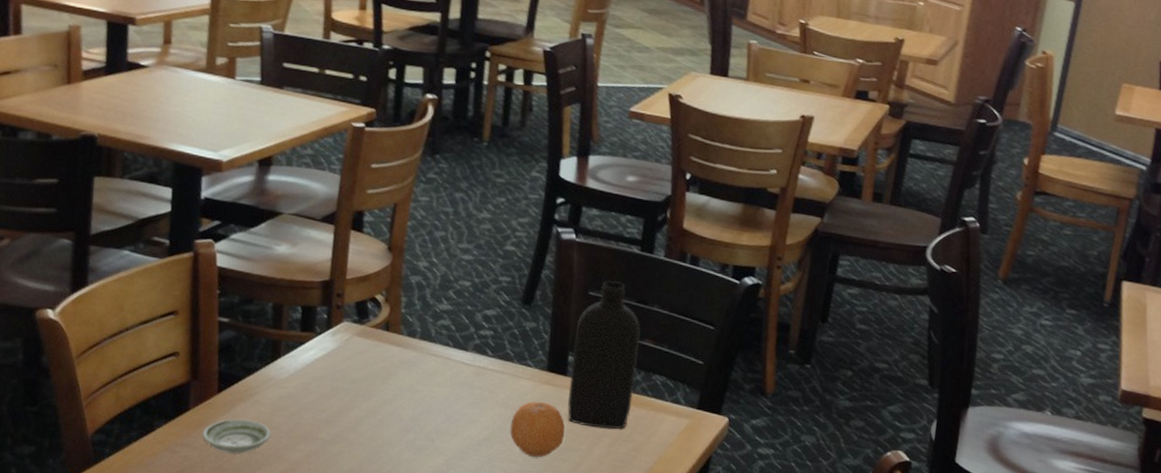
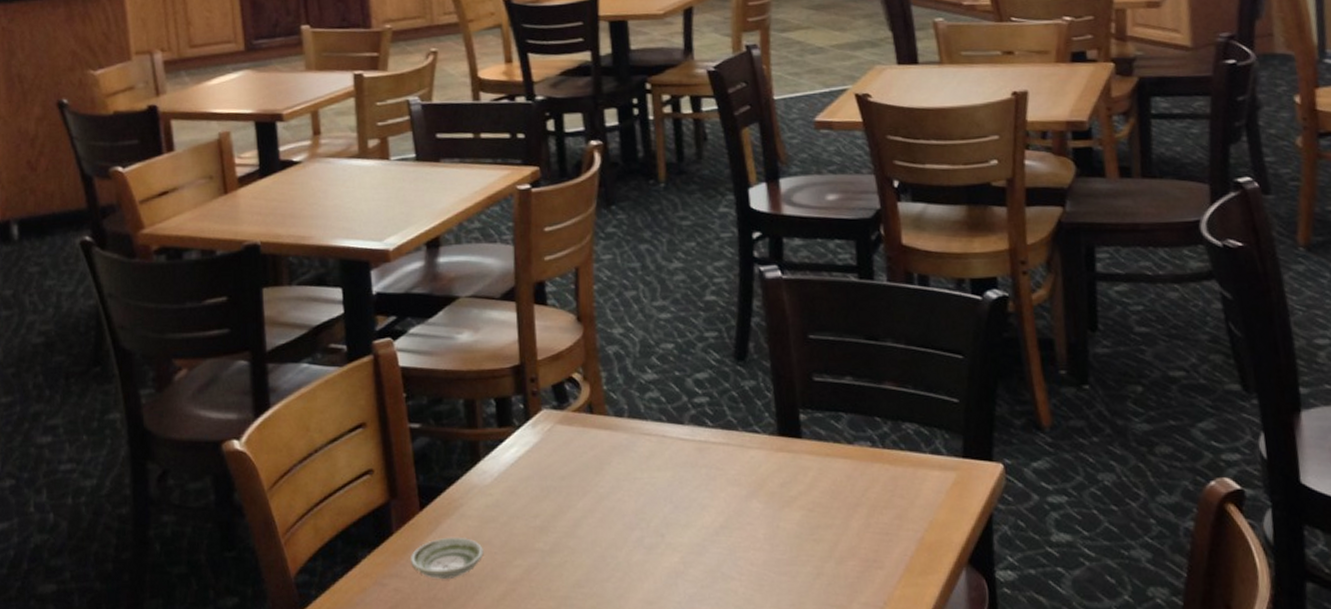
fruit: present [510,401,566,457] -> none [747,473,813,541]
bottle: present [567,280,641,430] -> none [802,317,885,497]

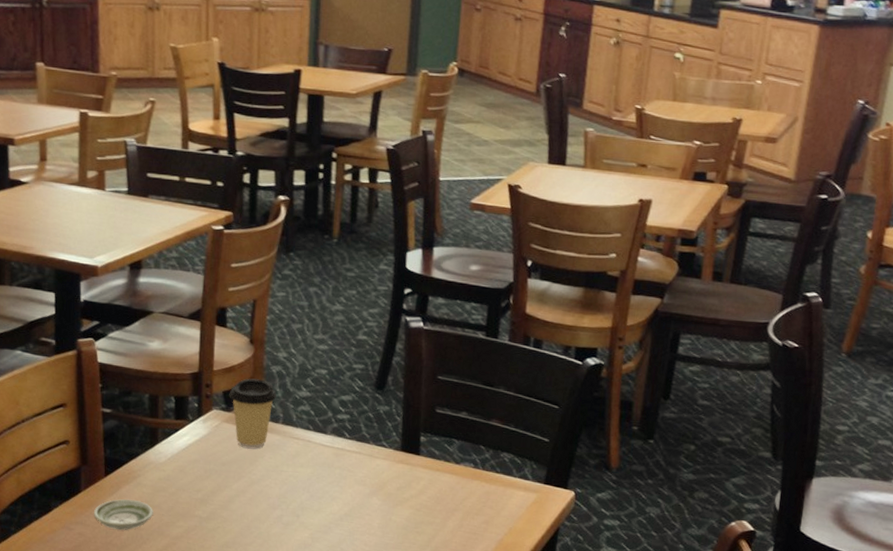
coffee cup: none [559,364,618,455] -> present [229,378,277,449]

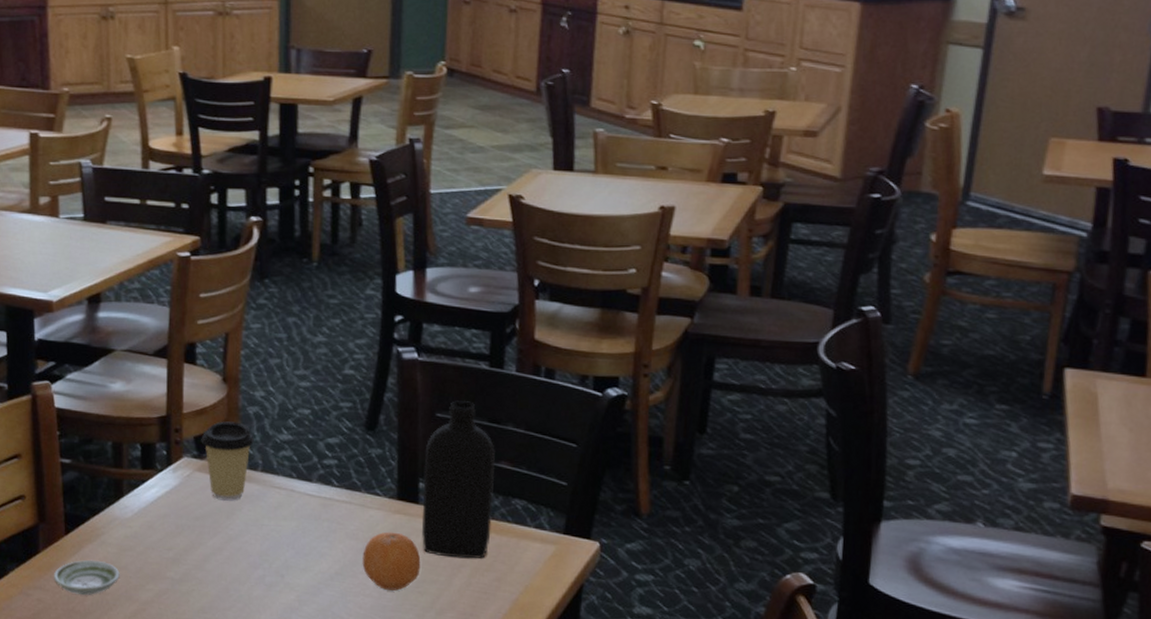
fruit: none [368,479,420,531] -> present [362,532,421,591]
bottle: none [421,365,488,505] -> present [422,400,496,560]

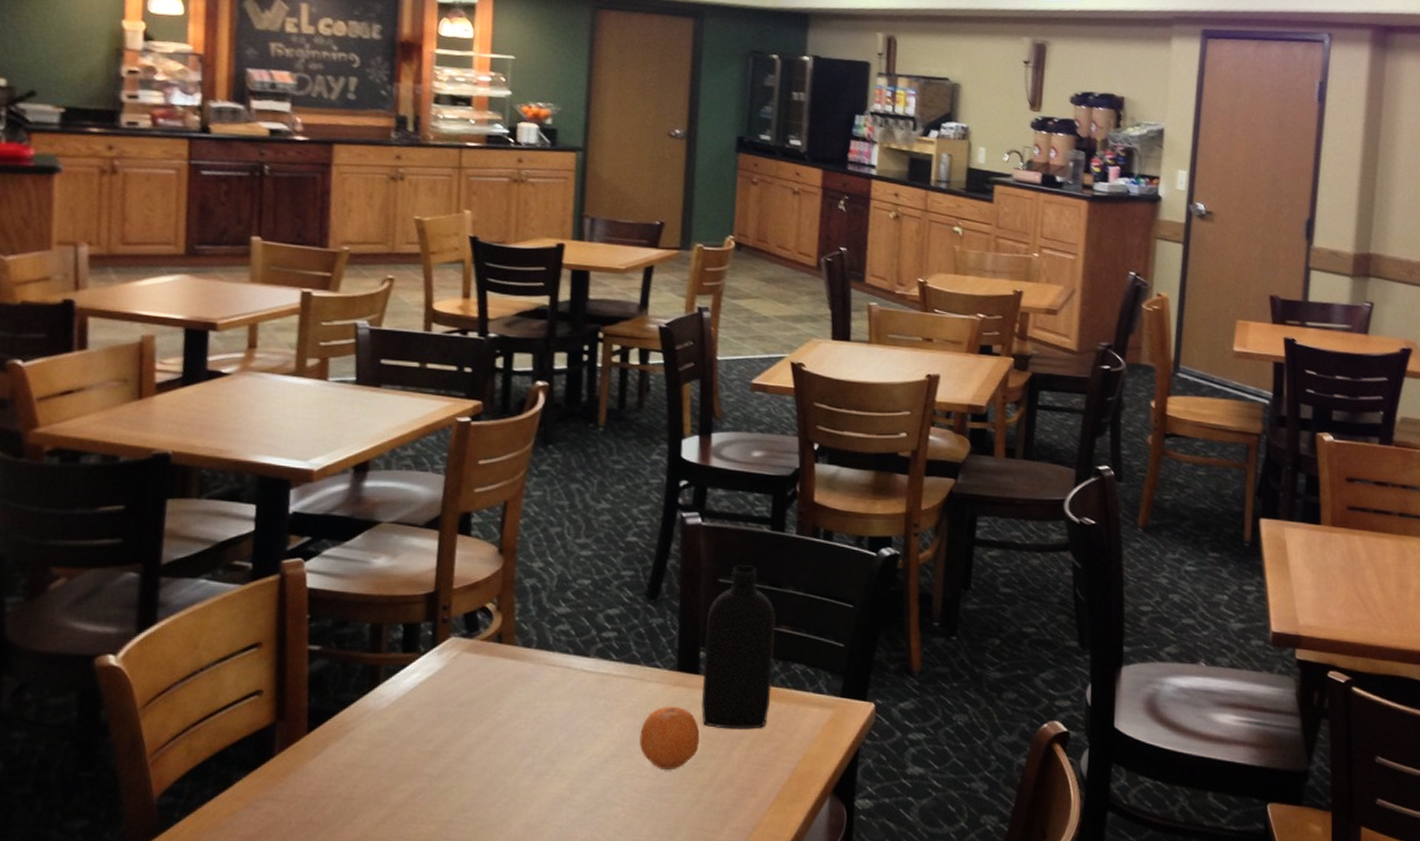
saucer: present [53,559,120,595] -> none [288,760,369,802]
coffee cup: present [201,421,255,501] -> none [471,596,531,683]

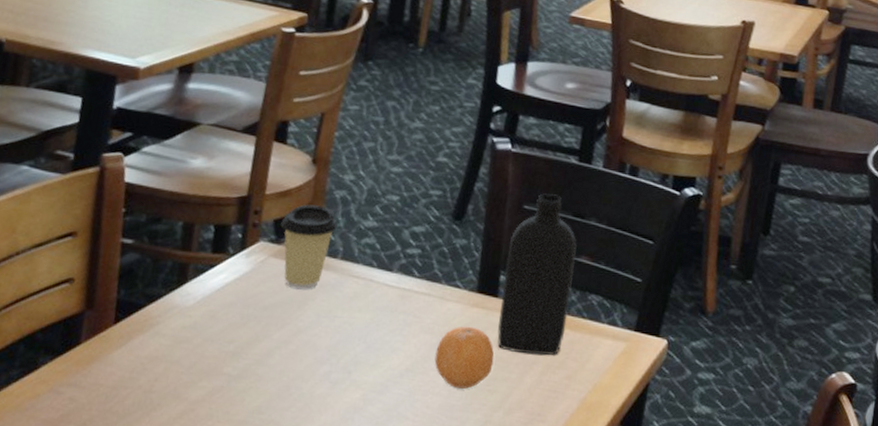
coffee cup: none [471,596,531,683] -> present [281,204,339,290]

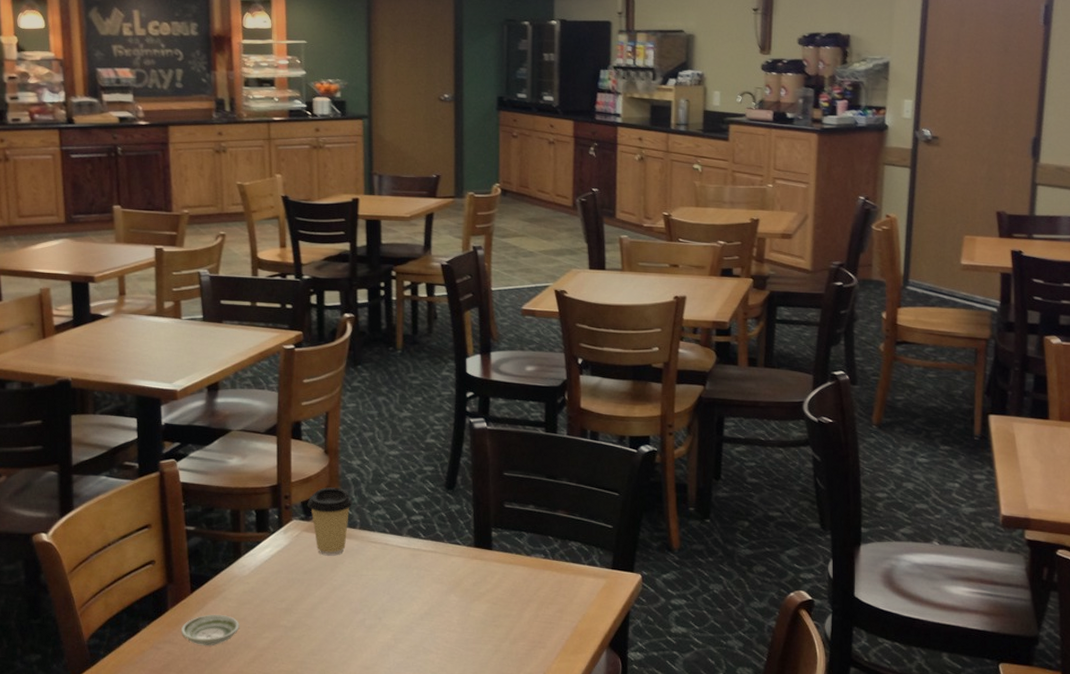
saucer: none [92,352,171,393] -> present [180,614,239,645]
fruit: present [434,326,495,389] -> none [447,575,496,625]
bottle: present [497,193,577,357] -> none [495,460,554,595]

